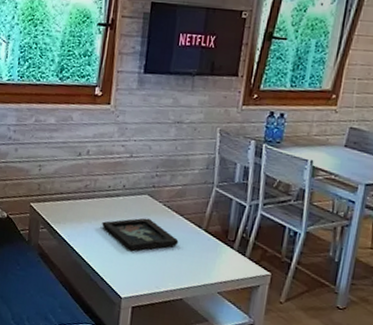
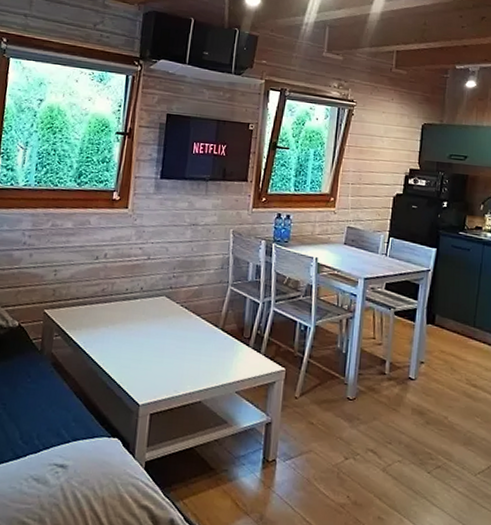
decorative tray: present [102,218,179,251] -> none [119,319,196,354]

